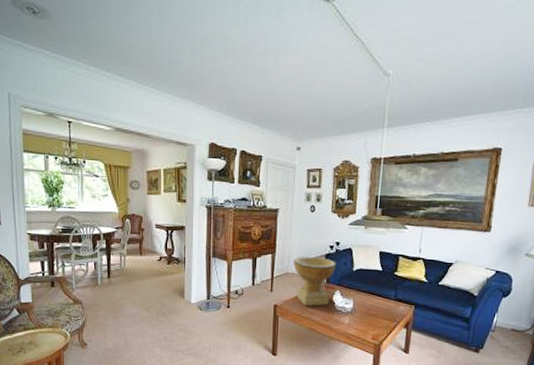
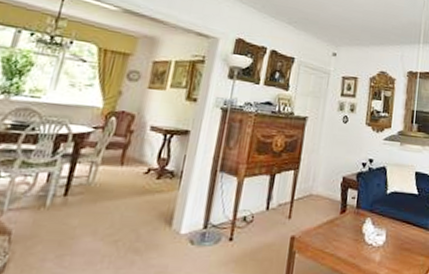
decorative bowl: present [293,256,336,306] -> none [319,174,368,238]

